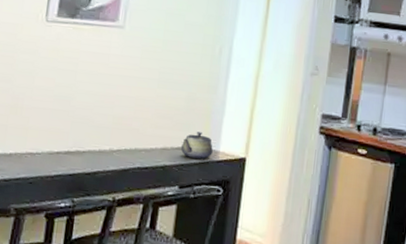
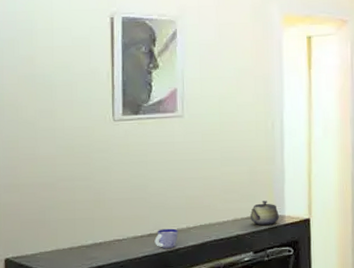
cup: none [71,147,100,171] -> present [154,228,178,249]

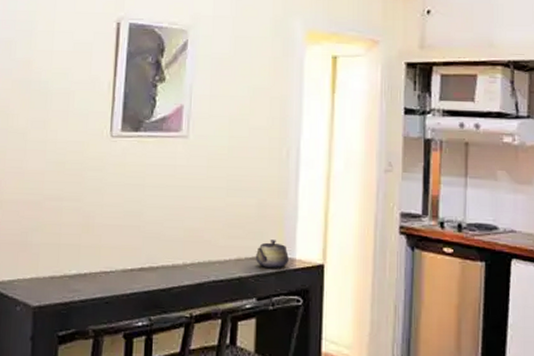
cup: present [154,228,178,249] -> none [145,263,173,287]

